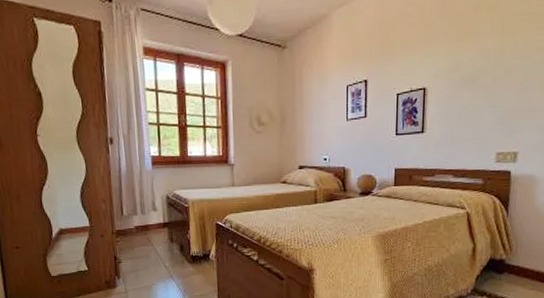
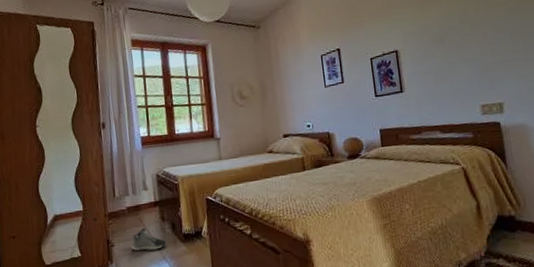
sneaker: none [139,247,175,269] -> present [132,228,167,251]

